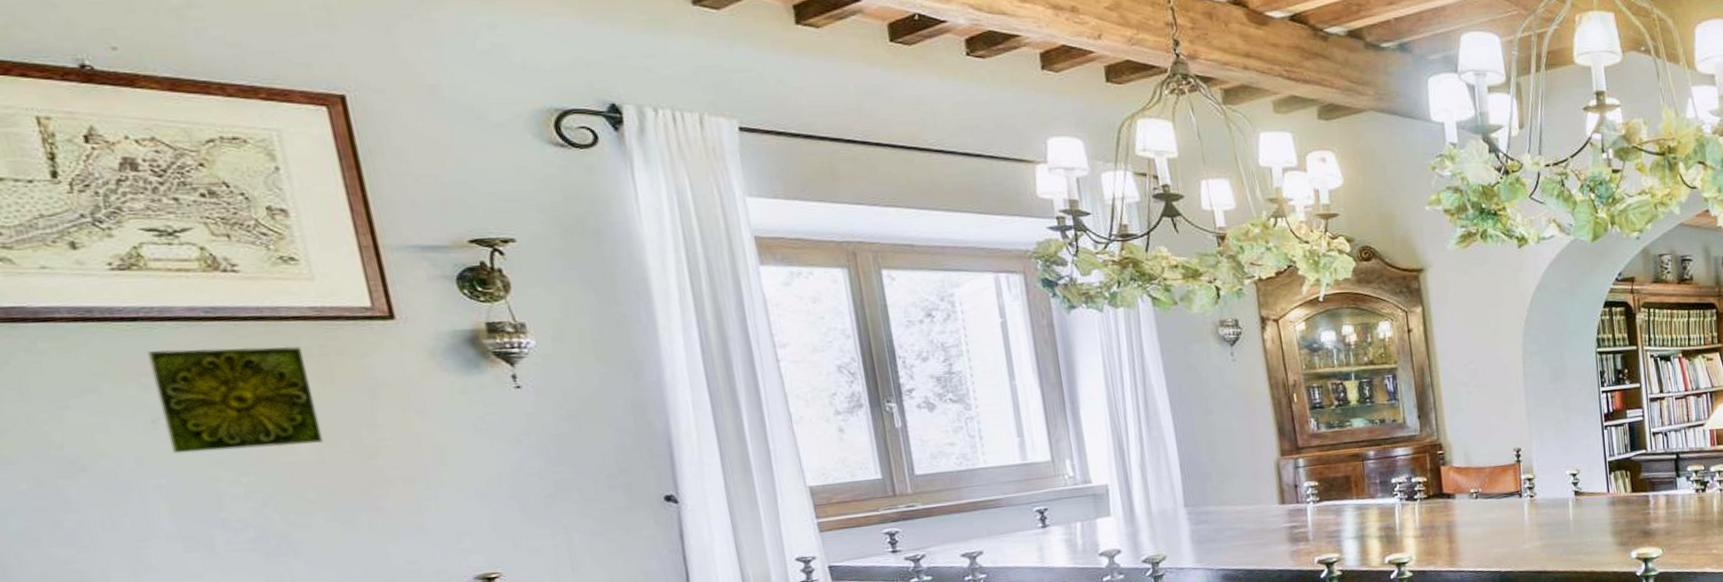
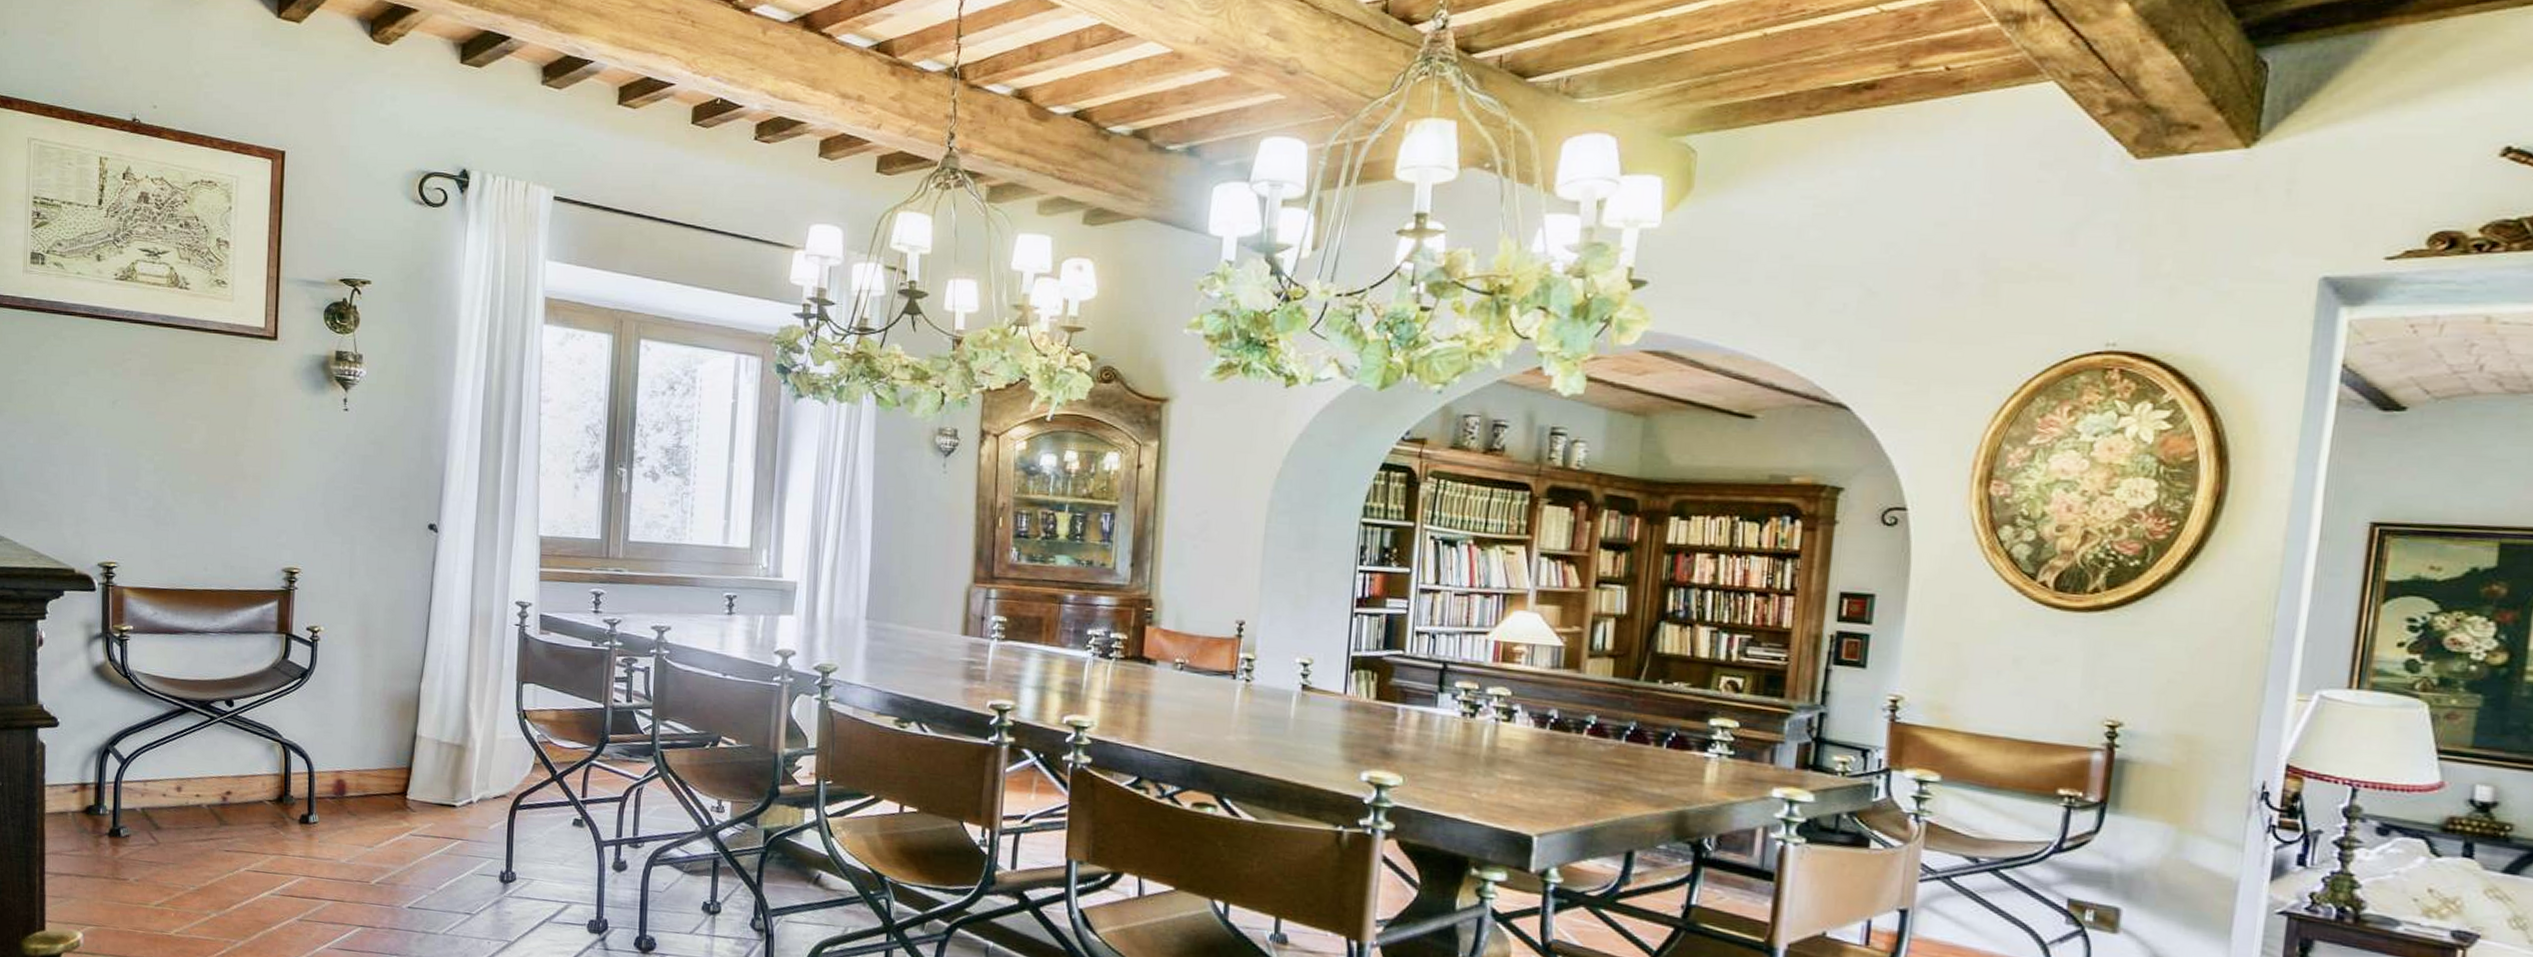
decorative tile: present [147,346,324,454] -> none [119,346,213,437]

